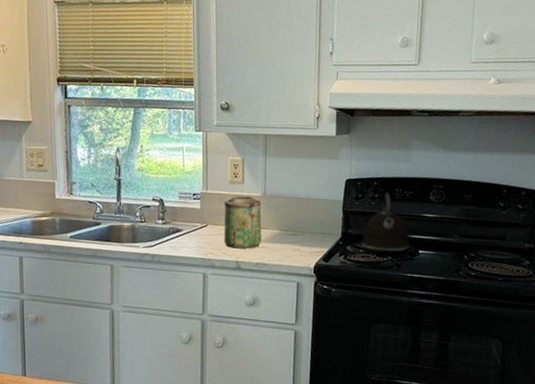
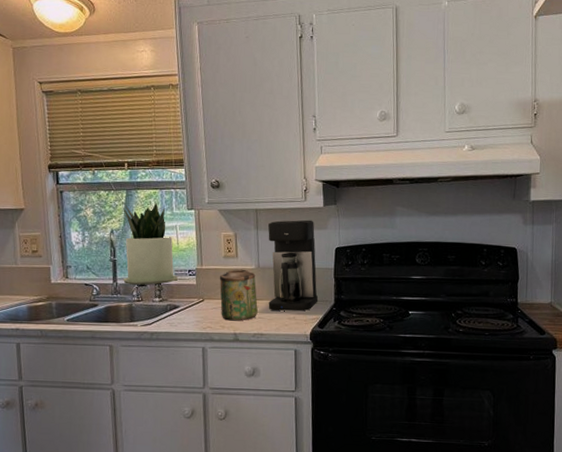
planter: none [126,122,183,207] -> present [122,203,179,286]
coffee maker: none [272,147,325,243] -> present [268,219,319,311]
kettle: present [361,192,410,256] -> none [354,258,401,319]

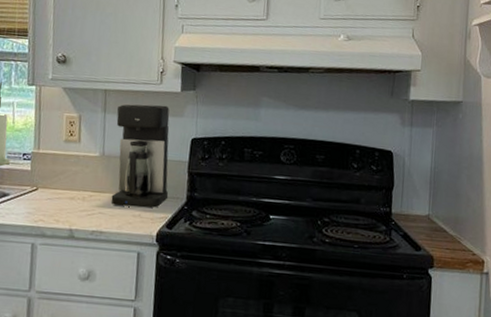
canister: present [219,269,258,321] -> none [56,155,99,215]

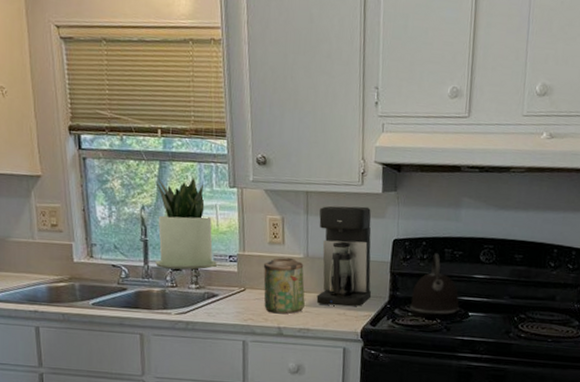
canister: none [56,155,99,215] -> present [263,257,305,314]
kettle: none [208,153,261,222] -> present [410,253,460,319]

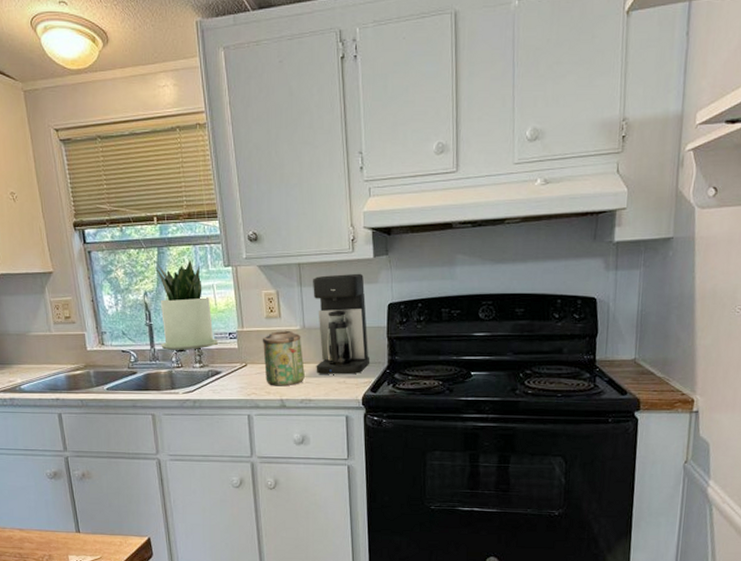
kettle: present [410,253,460,319] -> none [410,314,462,381]

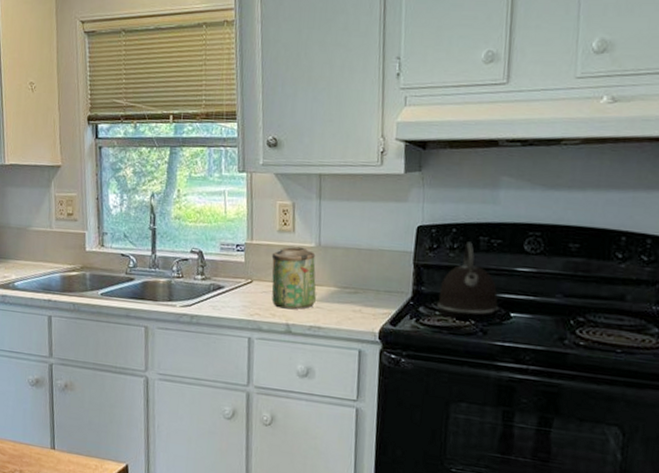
planter: present [155,260,219,351] -> none [161,163,225,260]
coffee maker: present [313,273,370,375] -> none [329,189,392,303]
kettle: none [410,314,462,381] -> present [437,241,500,320]

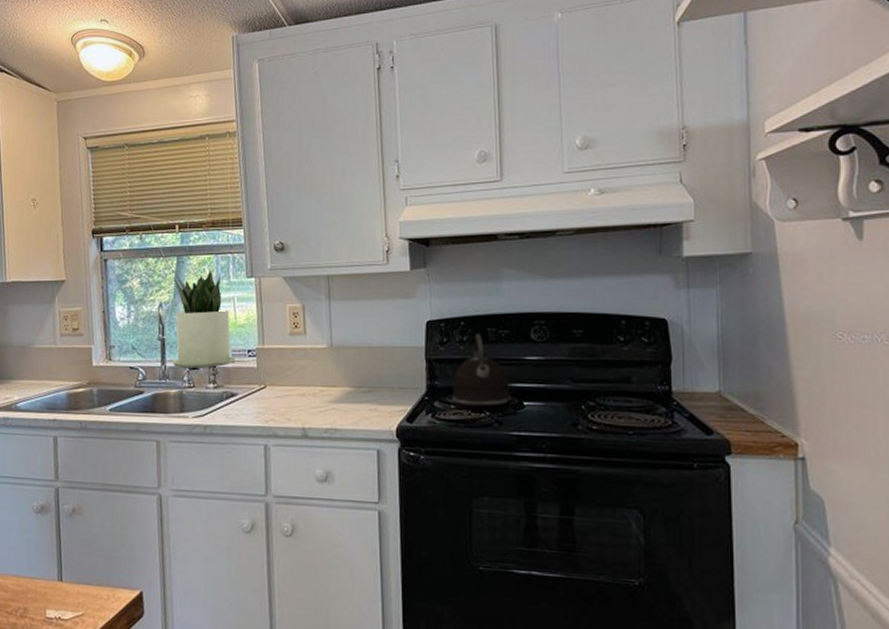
planter: none [161,163,225,260] -> present [171,270,237,369]
canister: present [271,246,316,309] -> none [284,348,331,413]

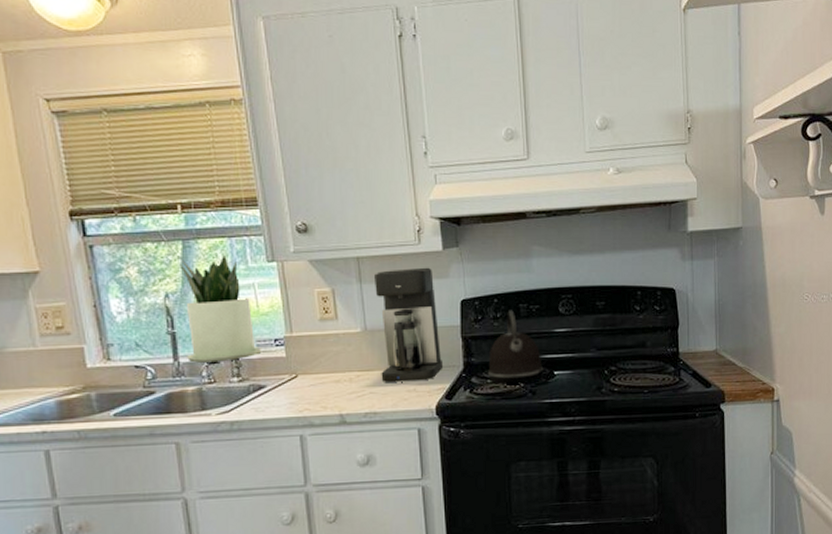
coffee maker: none [342,287,406,401] -> present [375,267,444,382]

